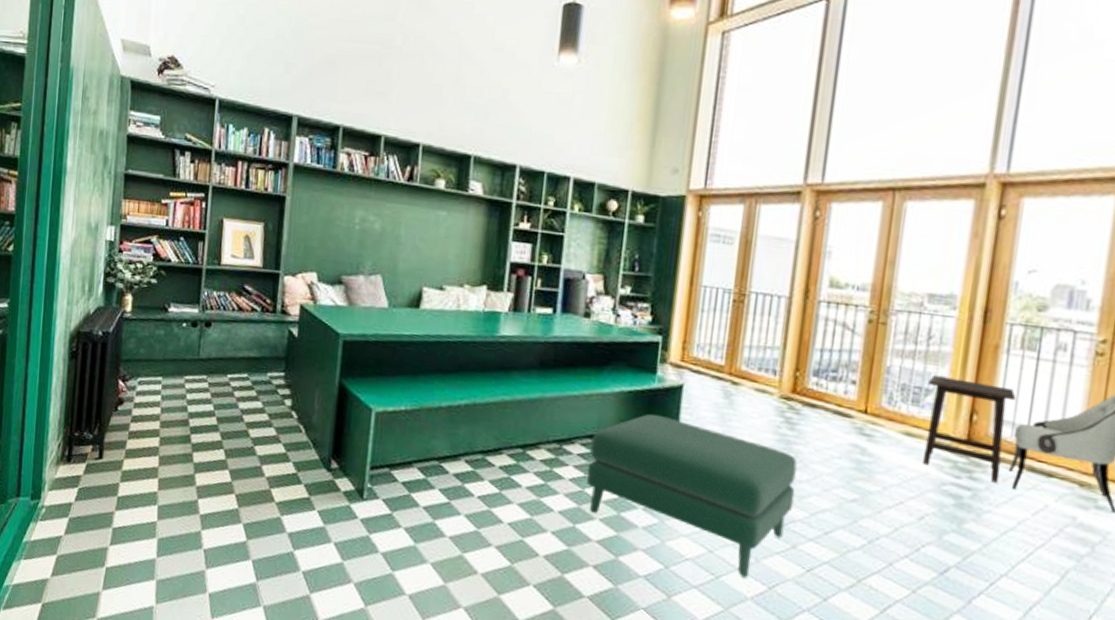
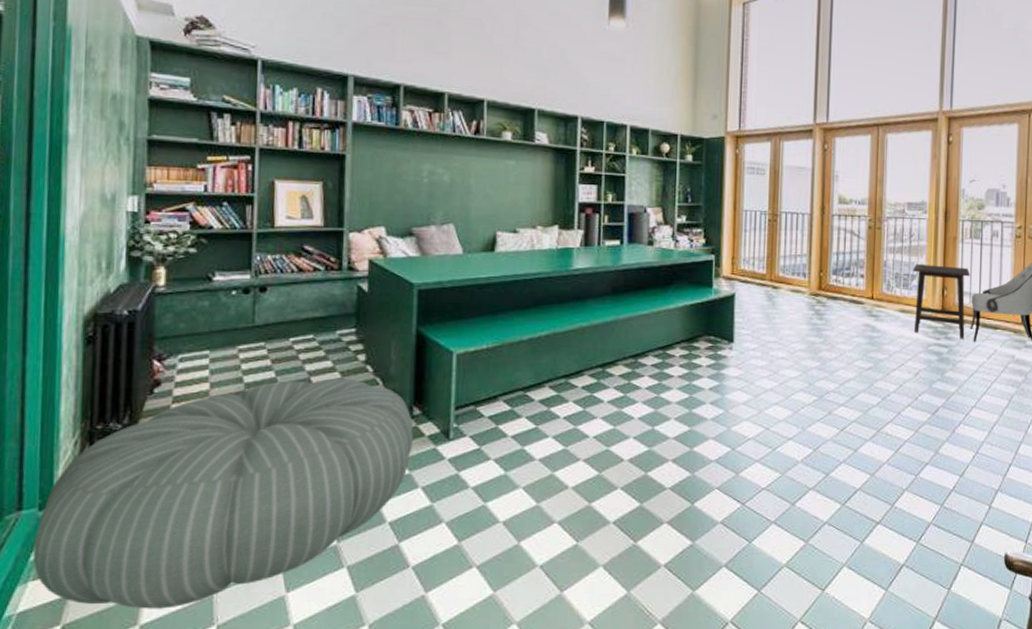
pouf: none [25,415,331,610] -> present [32,378,414,609]
ottoman: present [587,413,798,579] -> none [660,321,827,446]

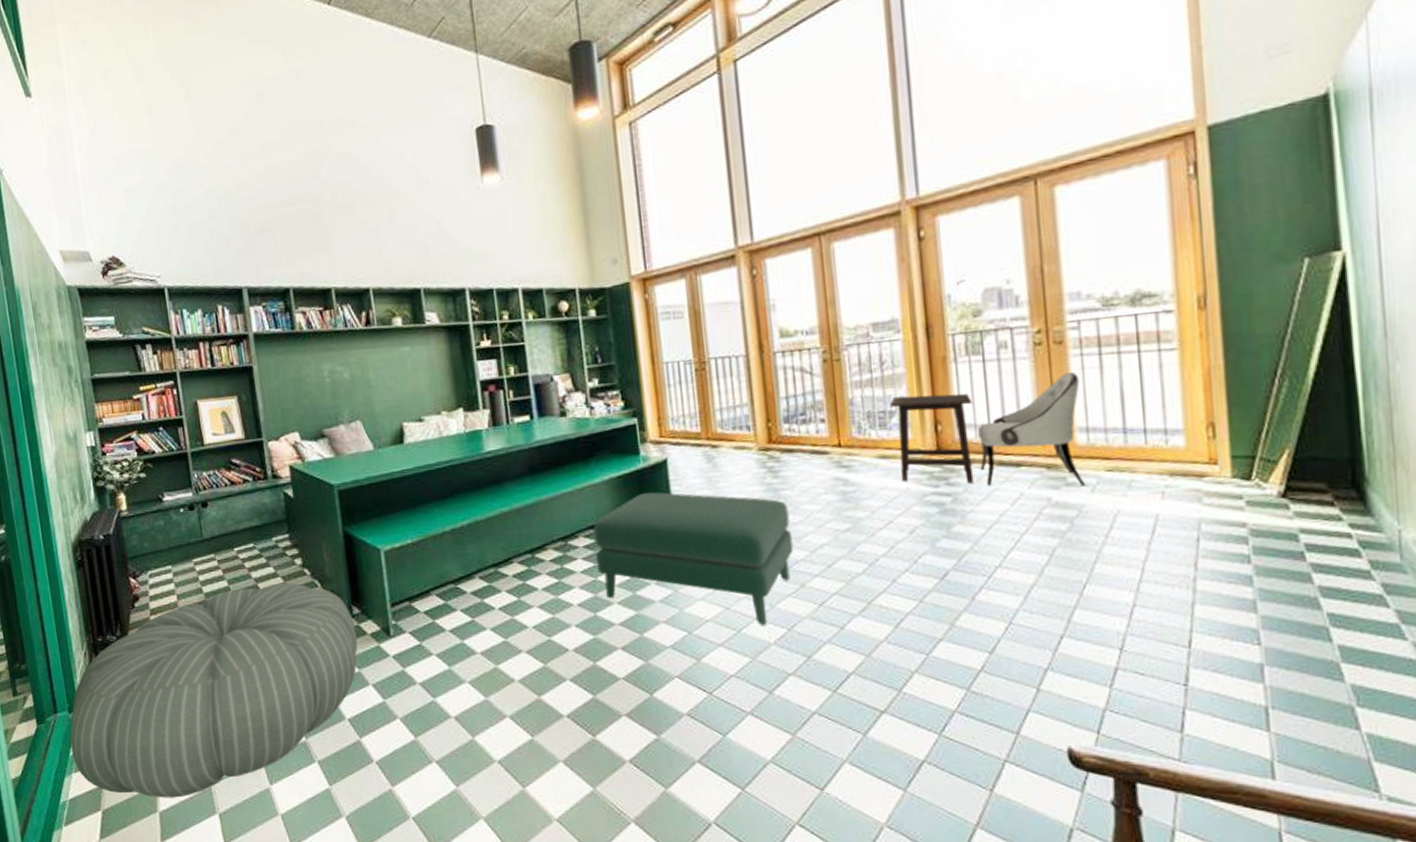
ottoman: none [660,321,827,446] -> present [593,492,794,626]

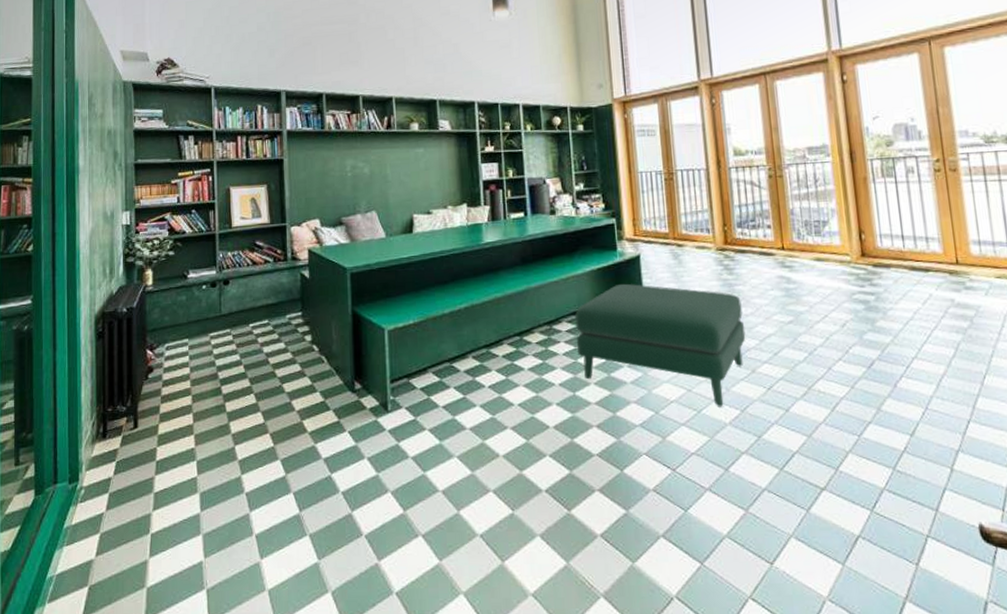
pouf: present [70,582,358,798] -> none [66,357,357,573]
side table: present [890,393,974,484] -> none [823,208,892,285]
armchair: present [977,372,1086,487] -> none [893,195,981,290]

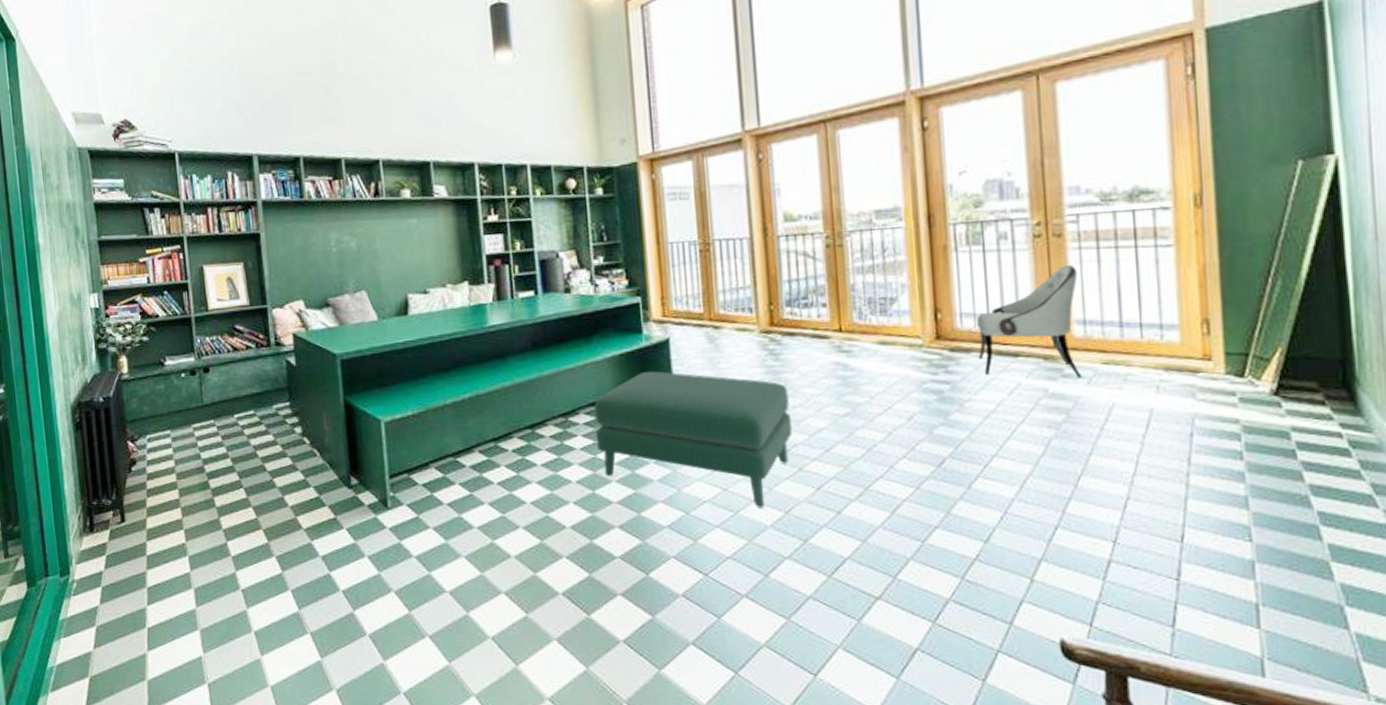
armchair: none [893,195,981,290] -> present [976,265,1082,378]

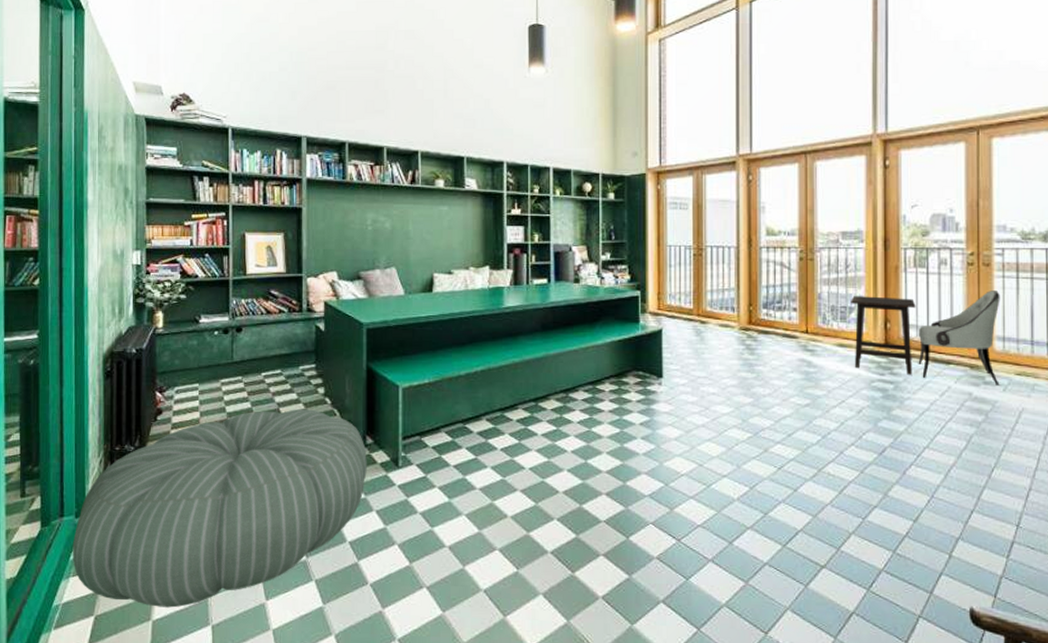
pouf: none [60,451,355,666] -> present [72,409,367,608]
ottoman: present [594,371,793,509] -> none [591,356,761,483]
side table: none [891,282,972,372] -> present [851,296,916,375]

